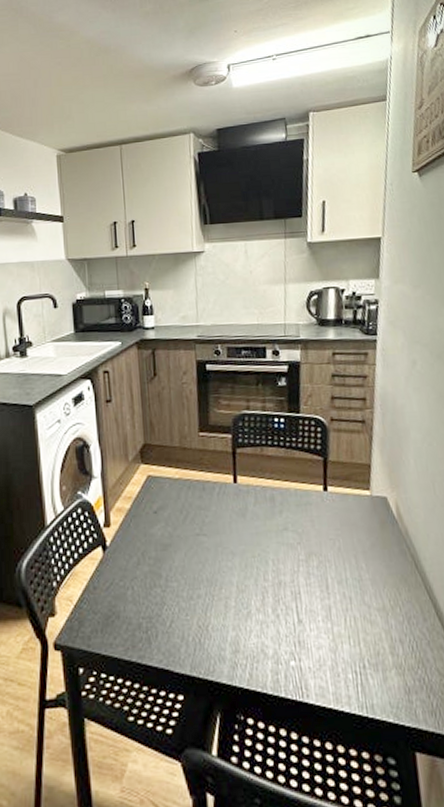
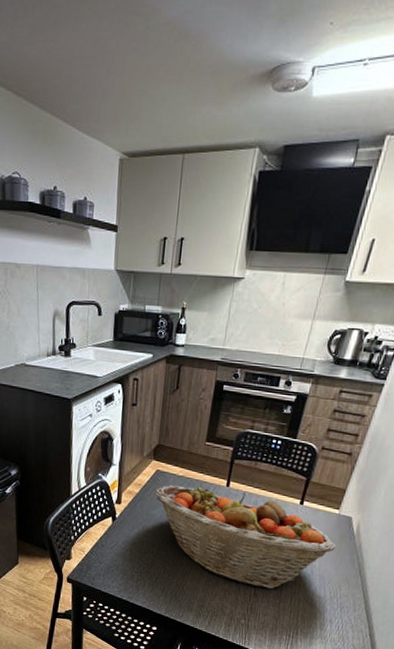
fruit basket: none [150,487,379,611] -> present [155,484,336,590]

